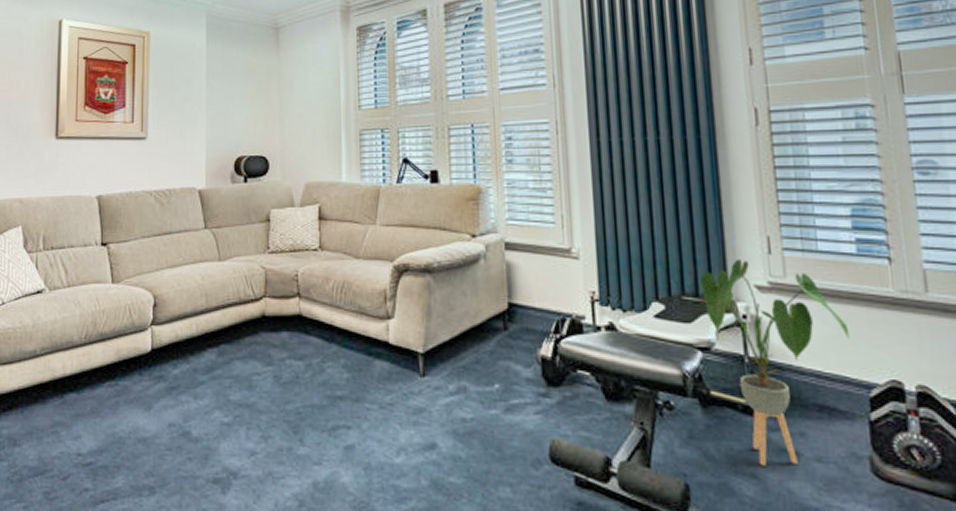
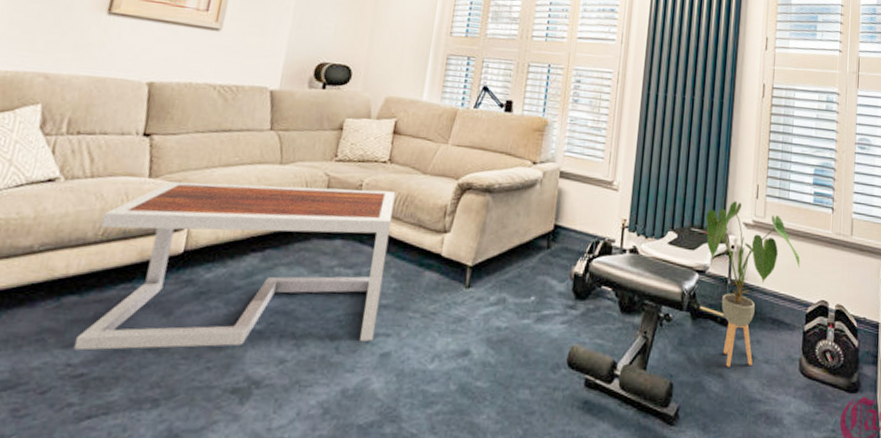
coffee table: none [80,278,335,442] -> present [73,181,396,351]

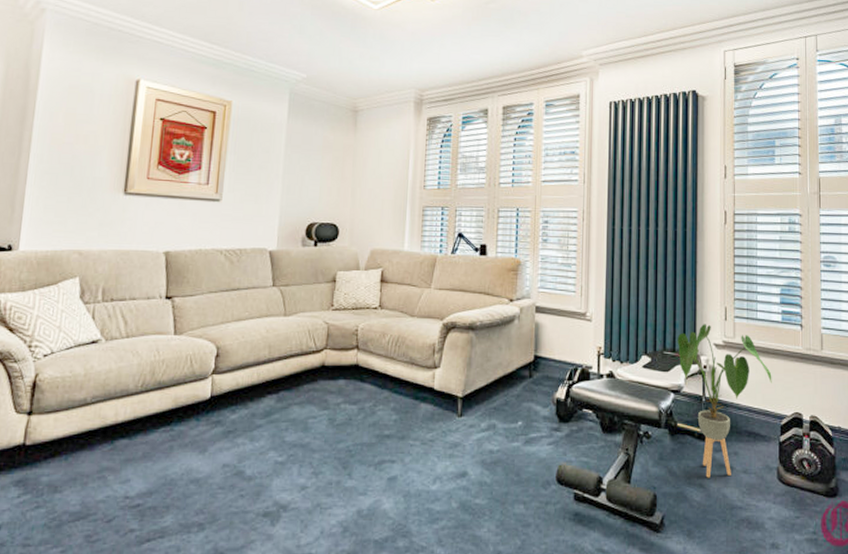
coffee table: present [73,181,396,351] -> none [129,333,388,485]

